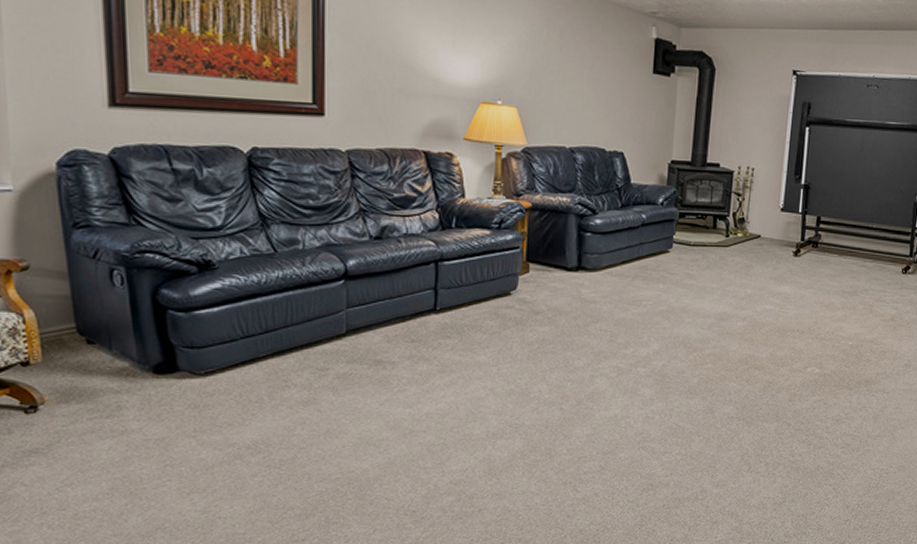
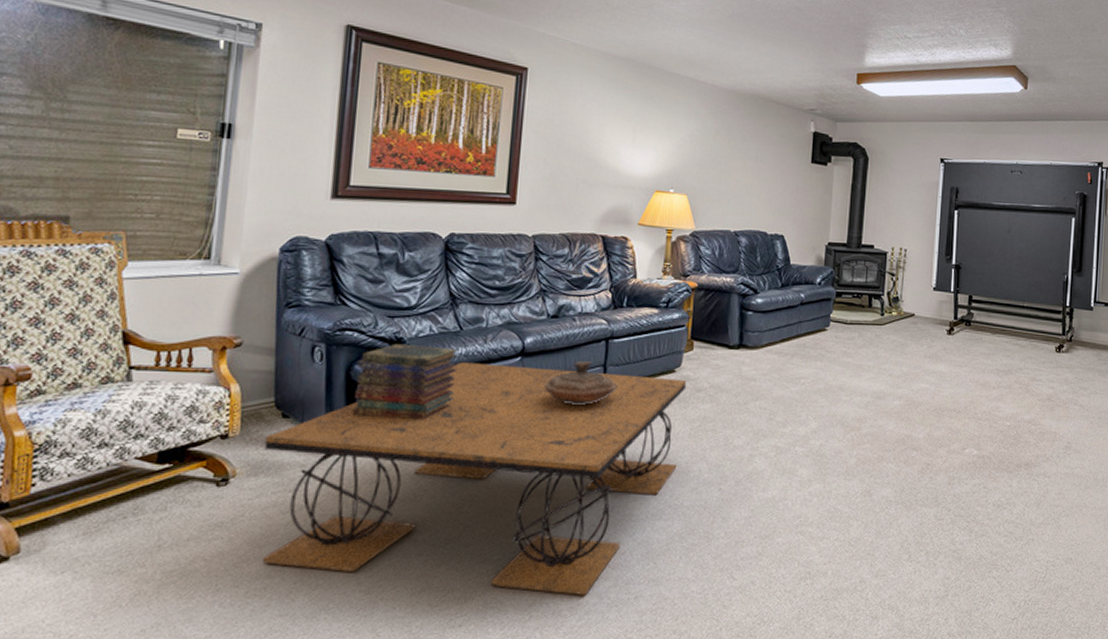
coffee table: none [71,285,524,510] -> present [261,361,687,596]
book stack: none [164,266,276,345] -> present [352,343,459,420]
decorative bowl: none [372,284,450,328] -> present [544,361,618,405]

